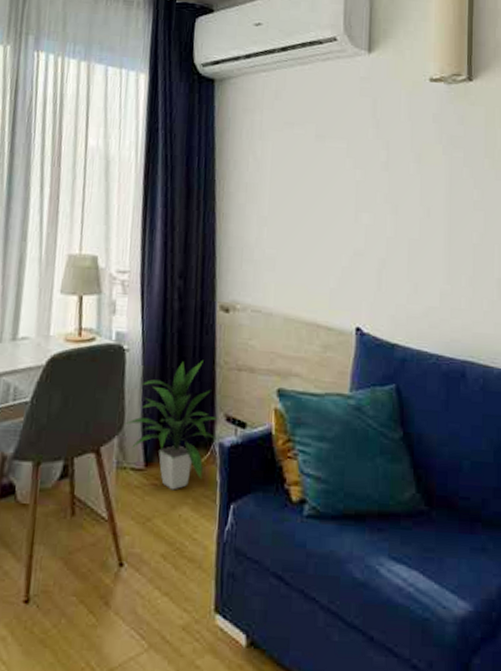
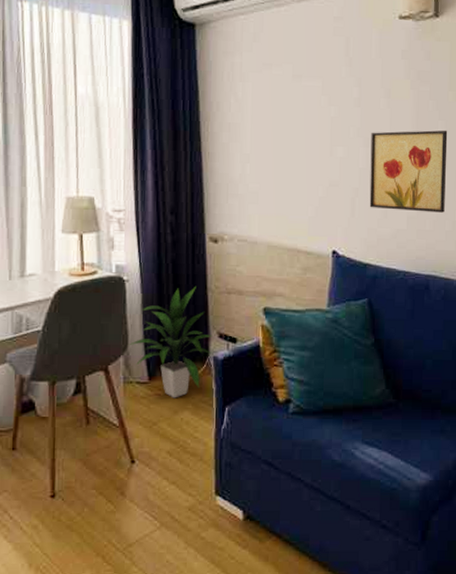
wall art: none [397,198,484,291] -> present [369,130,448,213]

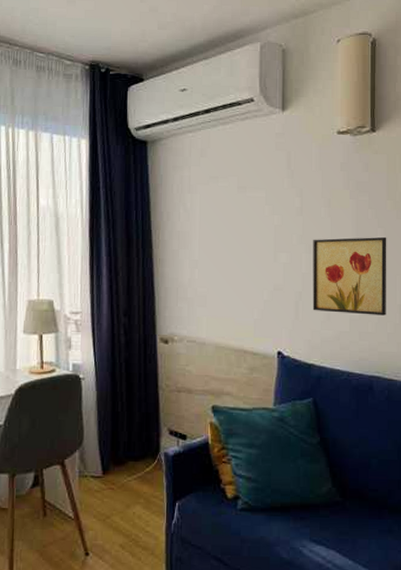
indoor plant: present [129,286,213,398] -> none [84,384,164,493]

